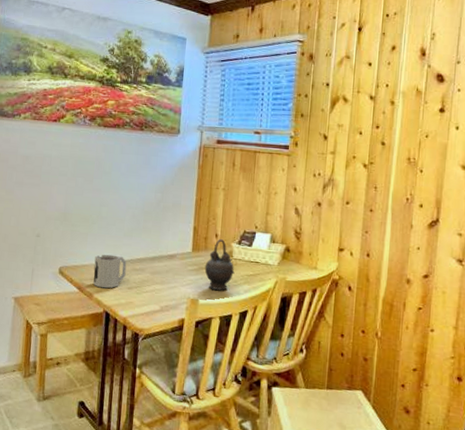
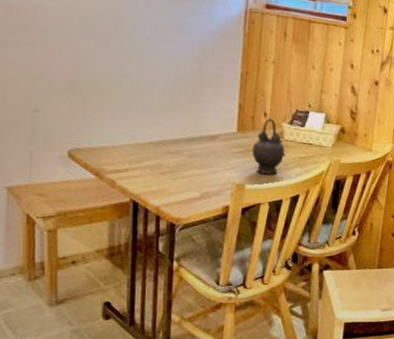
mug: present [93,254,127,289] -> none [115,134,158,175]

